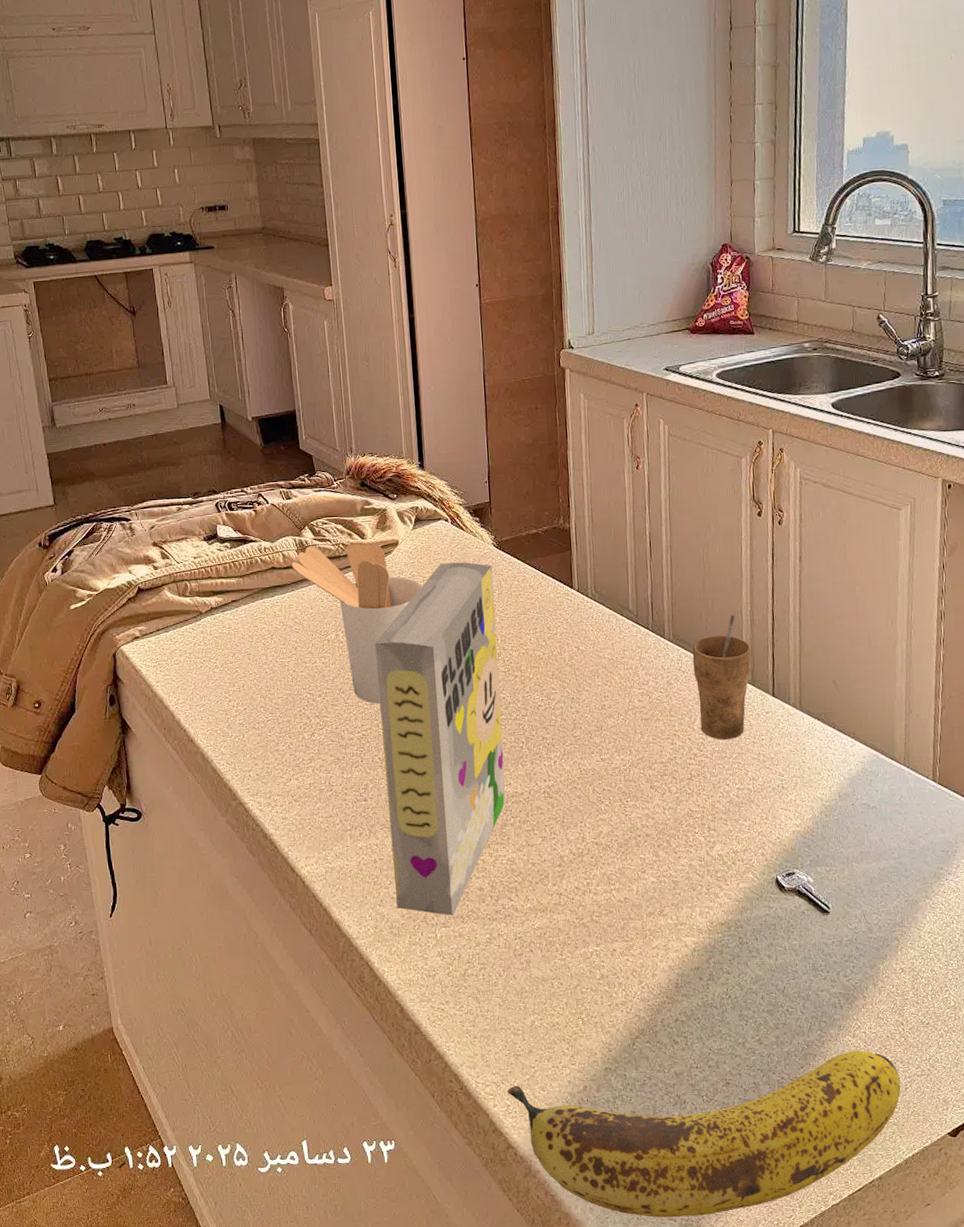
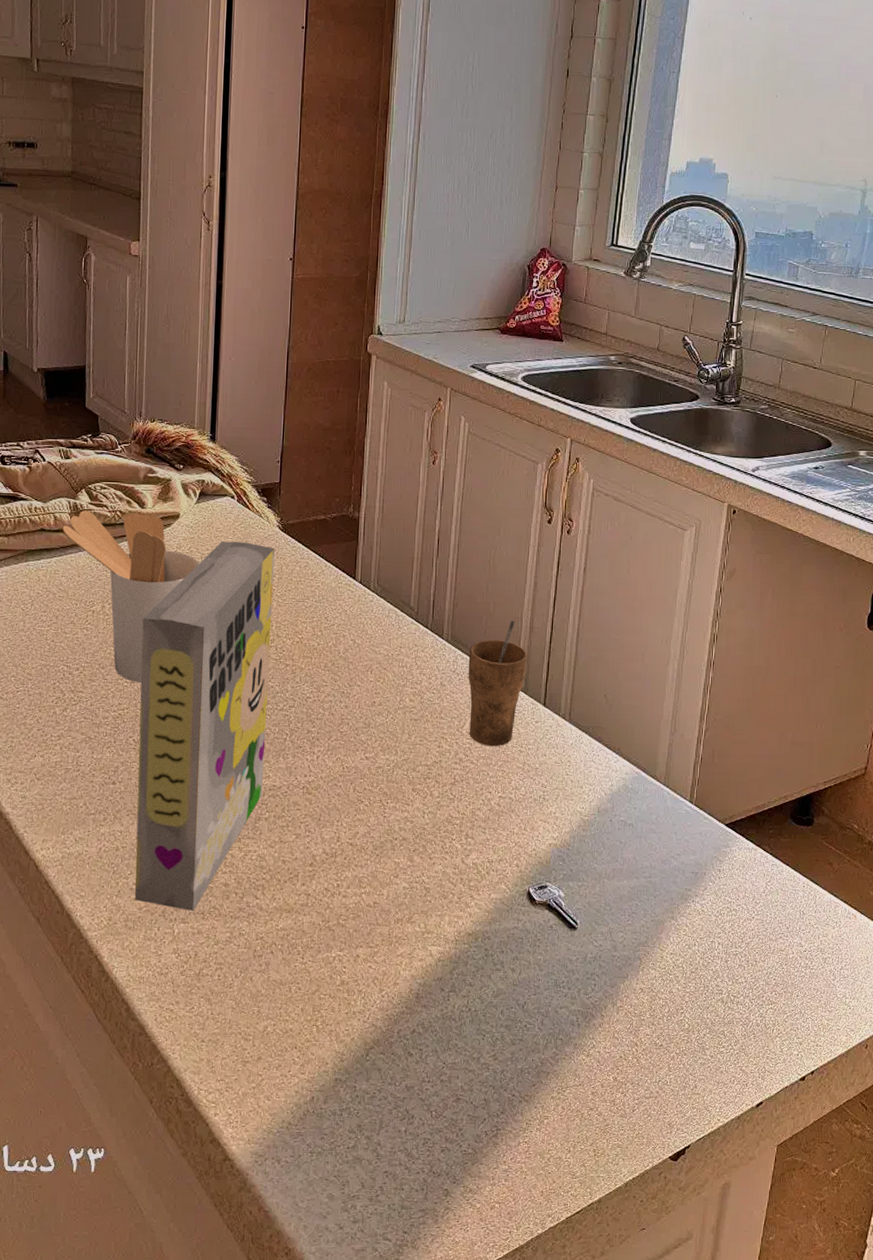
fruit: present [507,1050,901,1218] -> none [231,1069,629,1237]

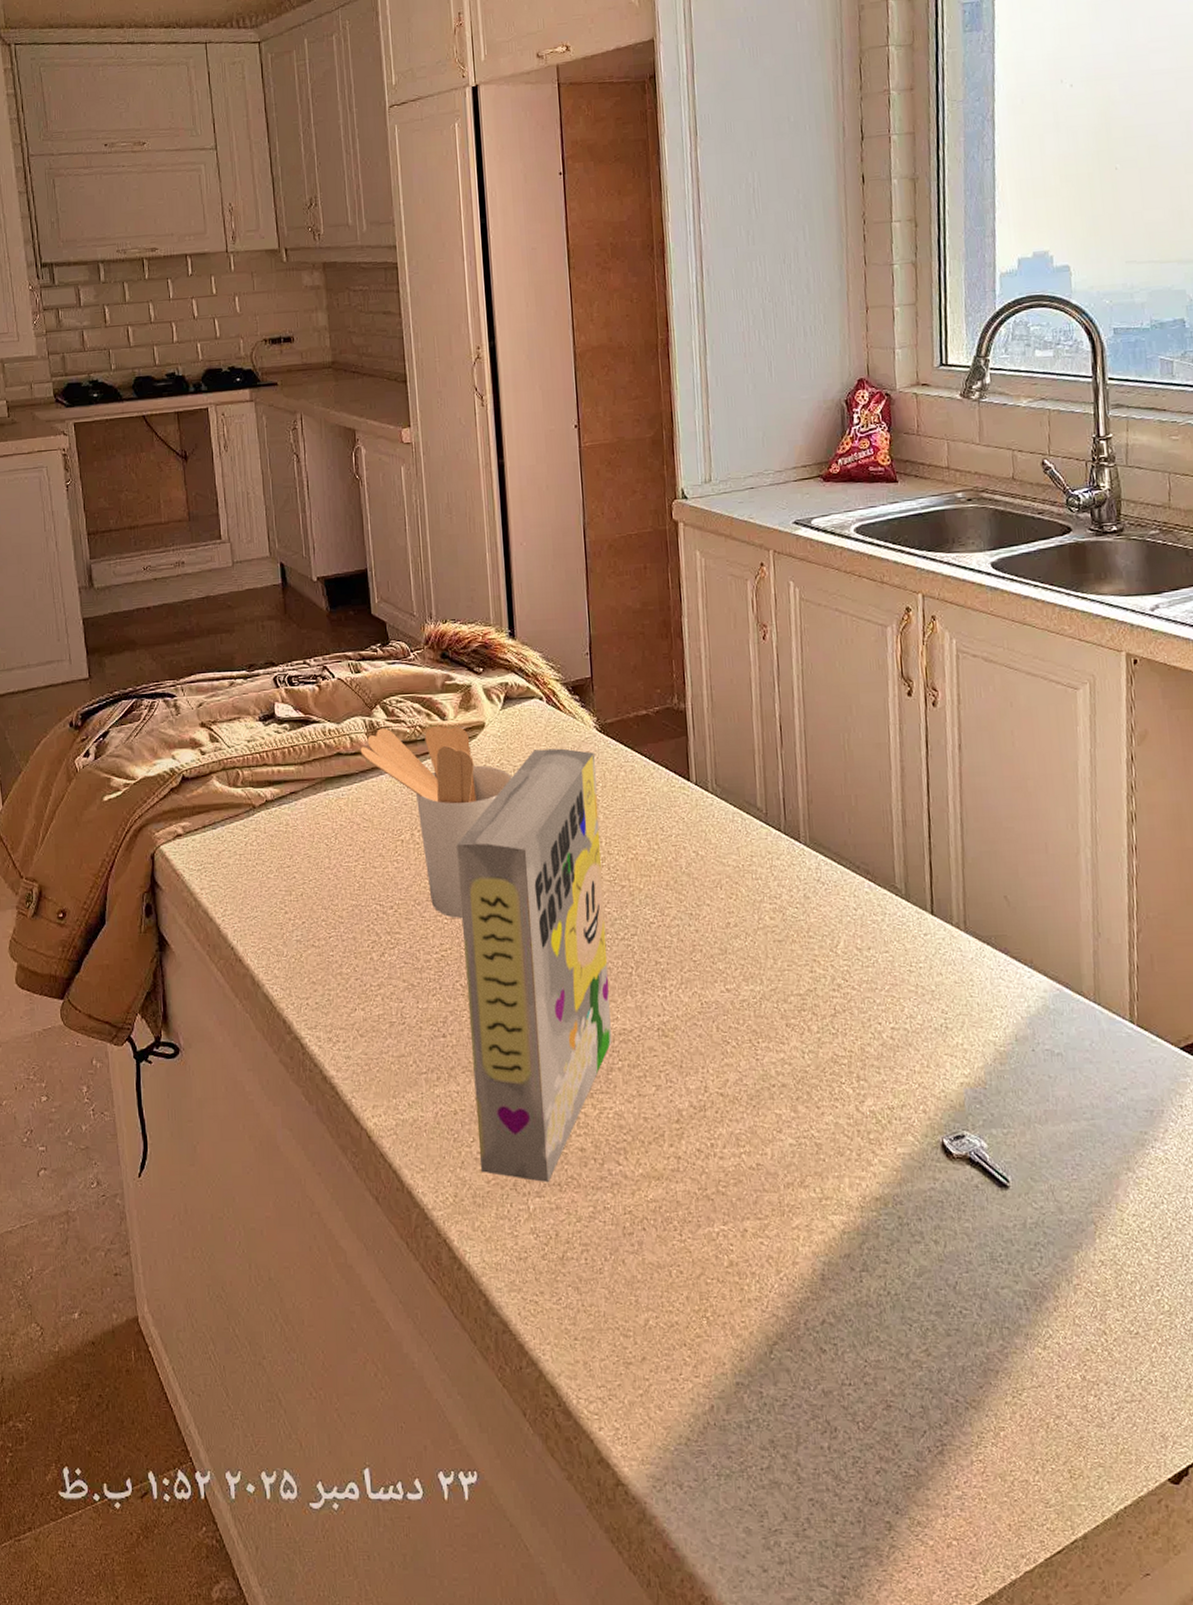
cup: present [468,620,528,747] -> none [832,814,905,968]

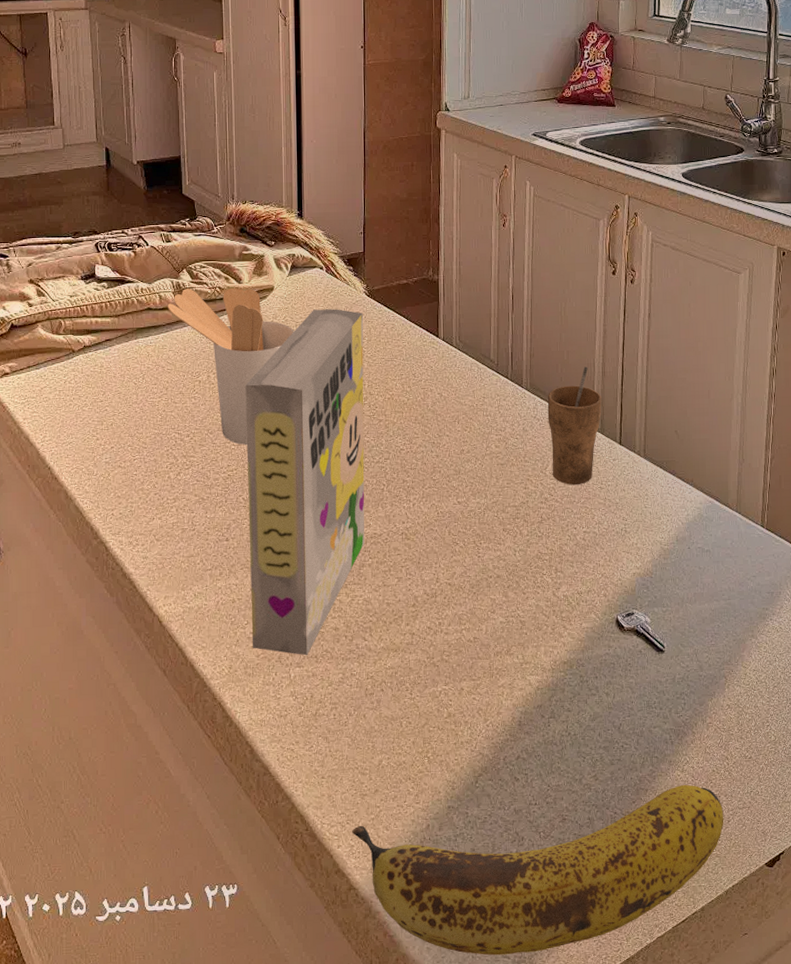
fruit: none [616,1366,1107,1583] -> present [352,784,724,956]
cup: none [832,814,905,968] -> present [547,366,603,486]

